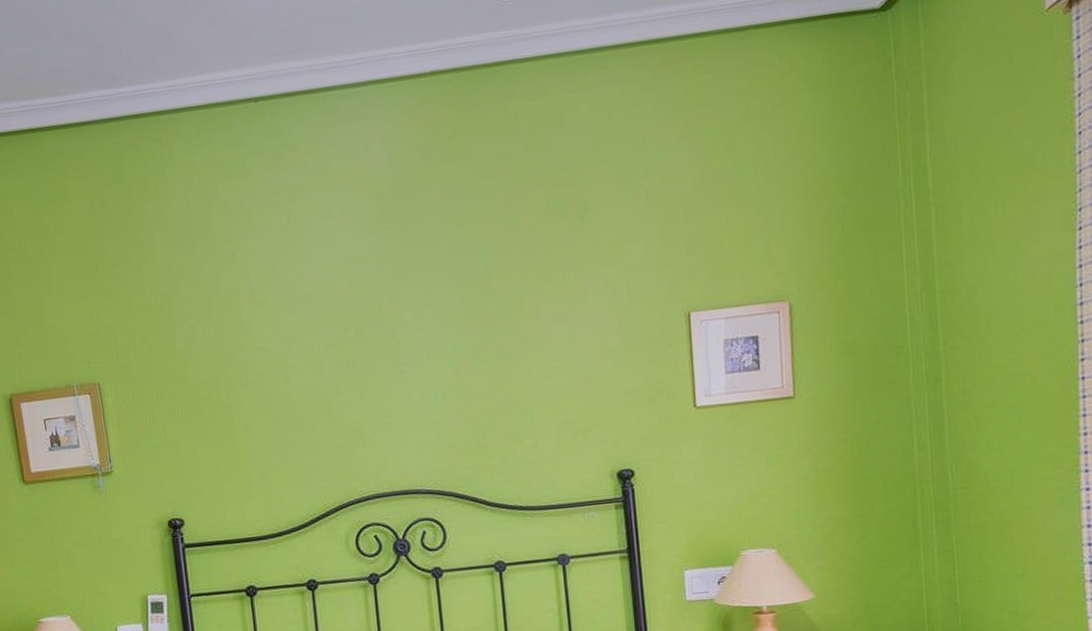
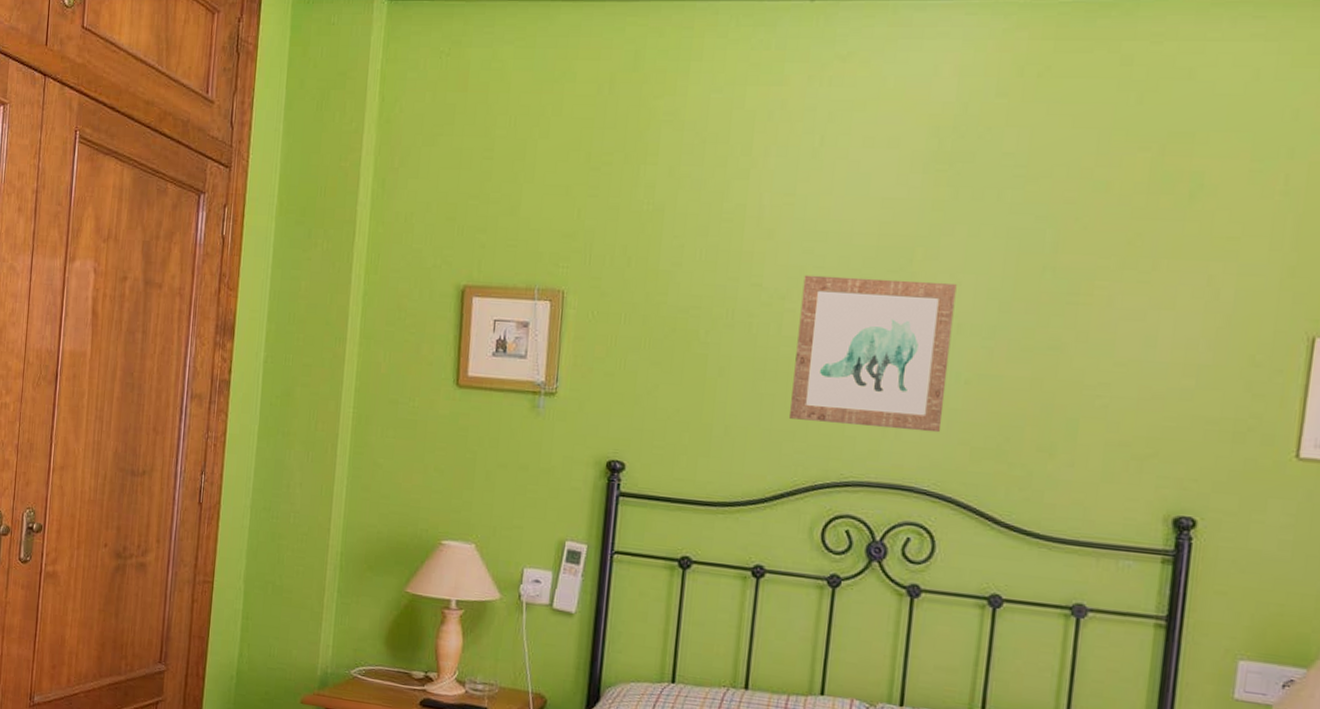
wall art: none [298,319,432,454] -> present [790,275,957,433]

